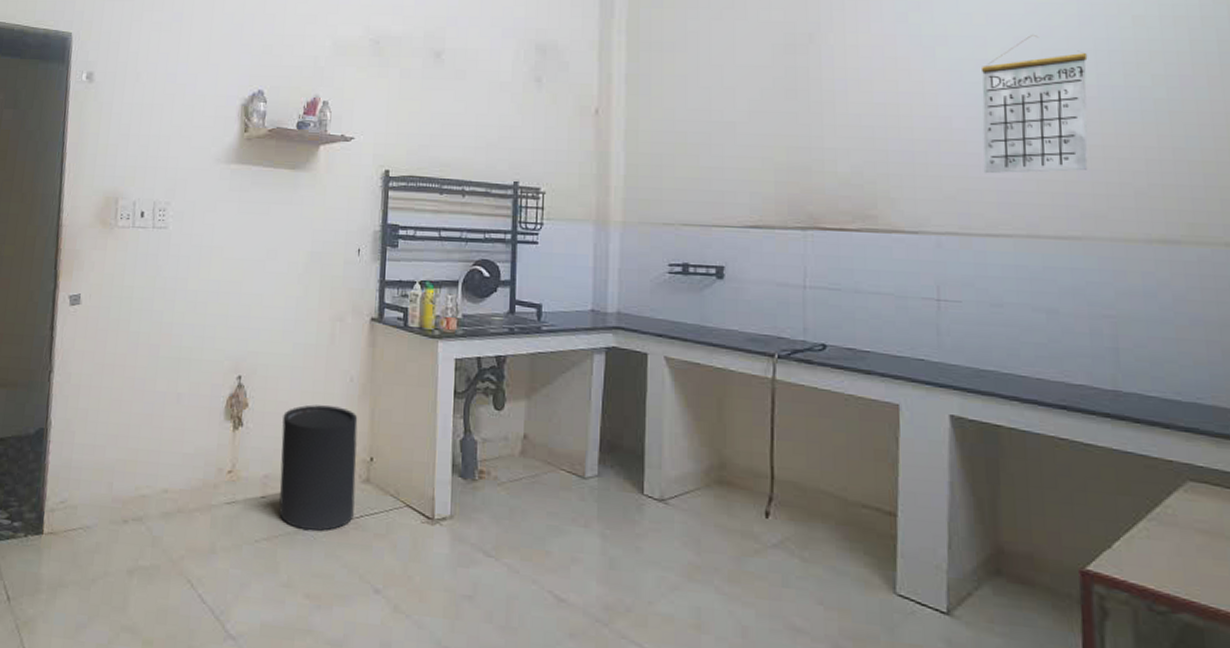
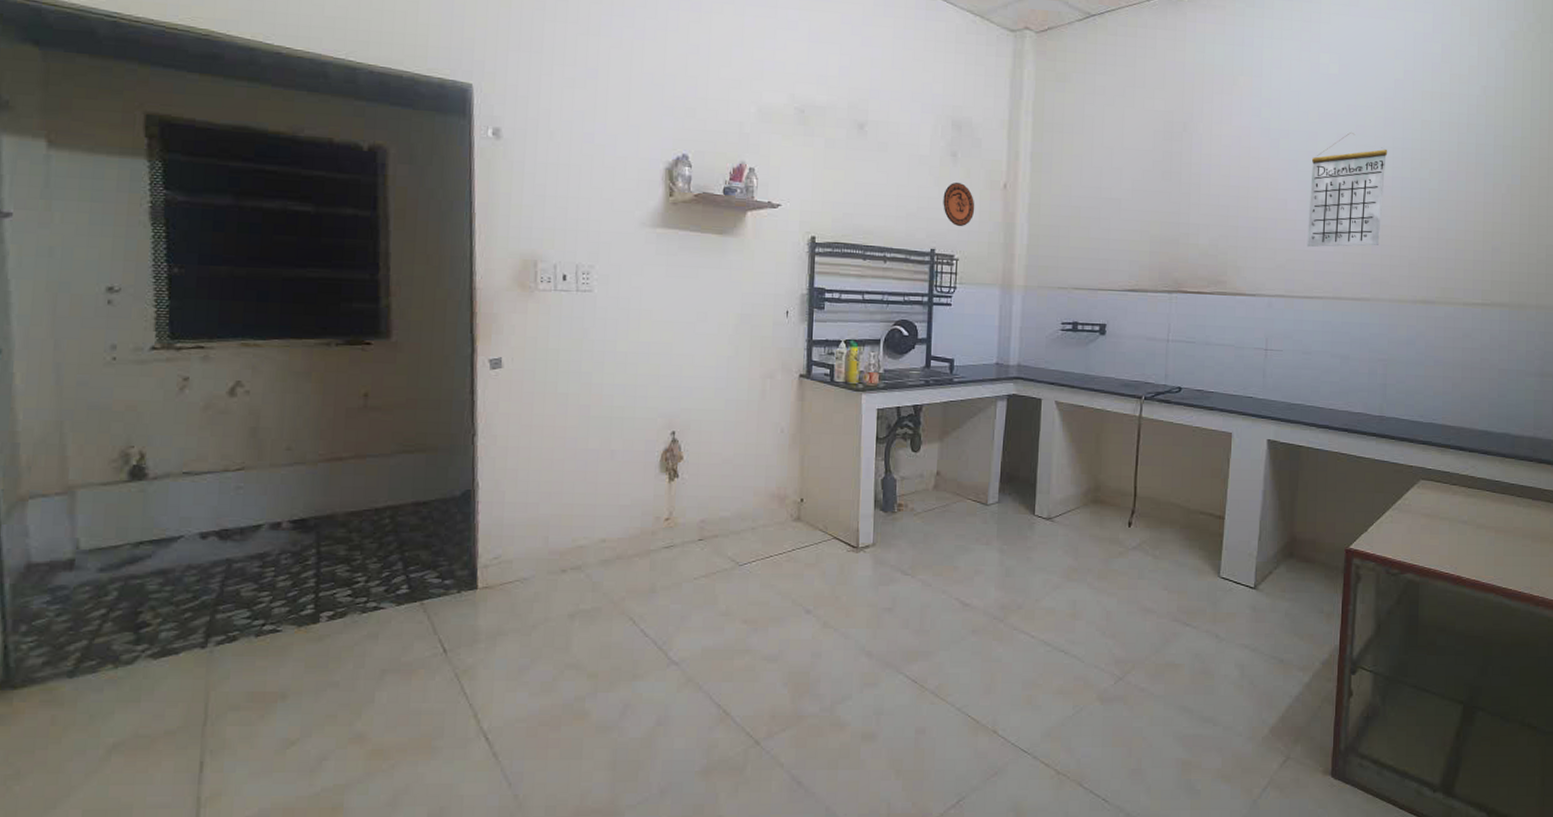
trash can: present [279,405,358,531] -> none [716,455,789,566]
decorative plate: none [527,108,563,157] -> present [943,182,975,227]

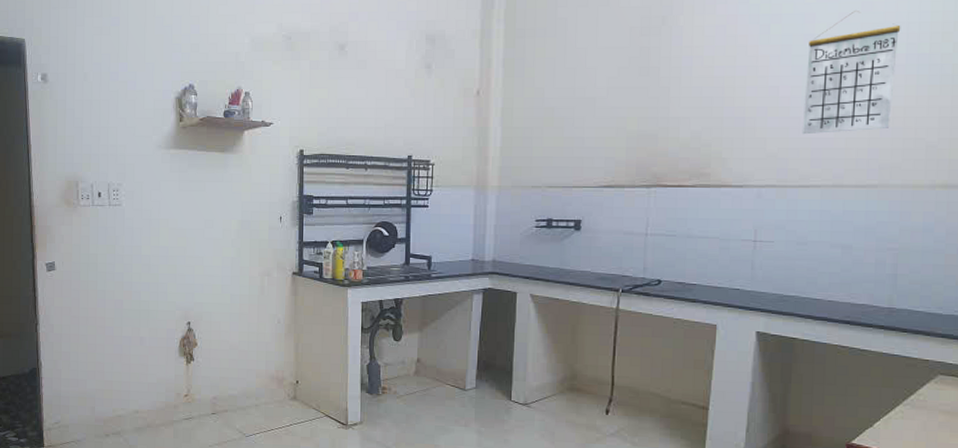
decorative plate: present [943,182,975,227] -> none [419,92,449,134]

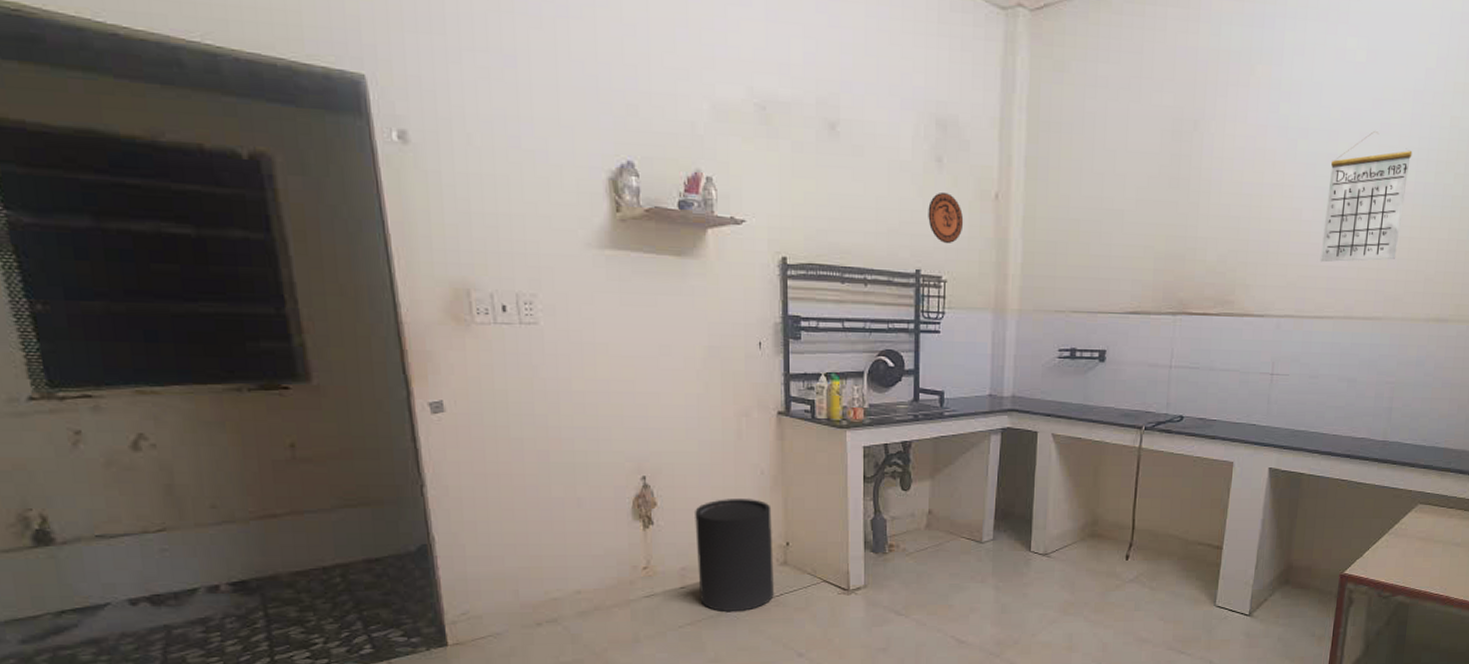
trash can: none [225,342,286,437] -> present [695,499,774,613]
decorative plate: none [419,92,449,134] -> present [928,191,964,244]

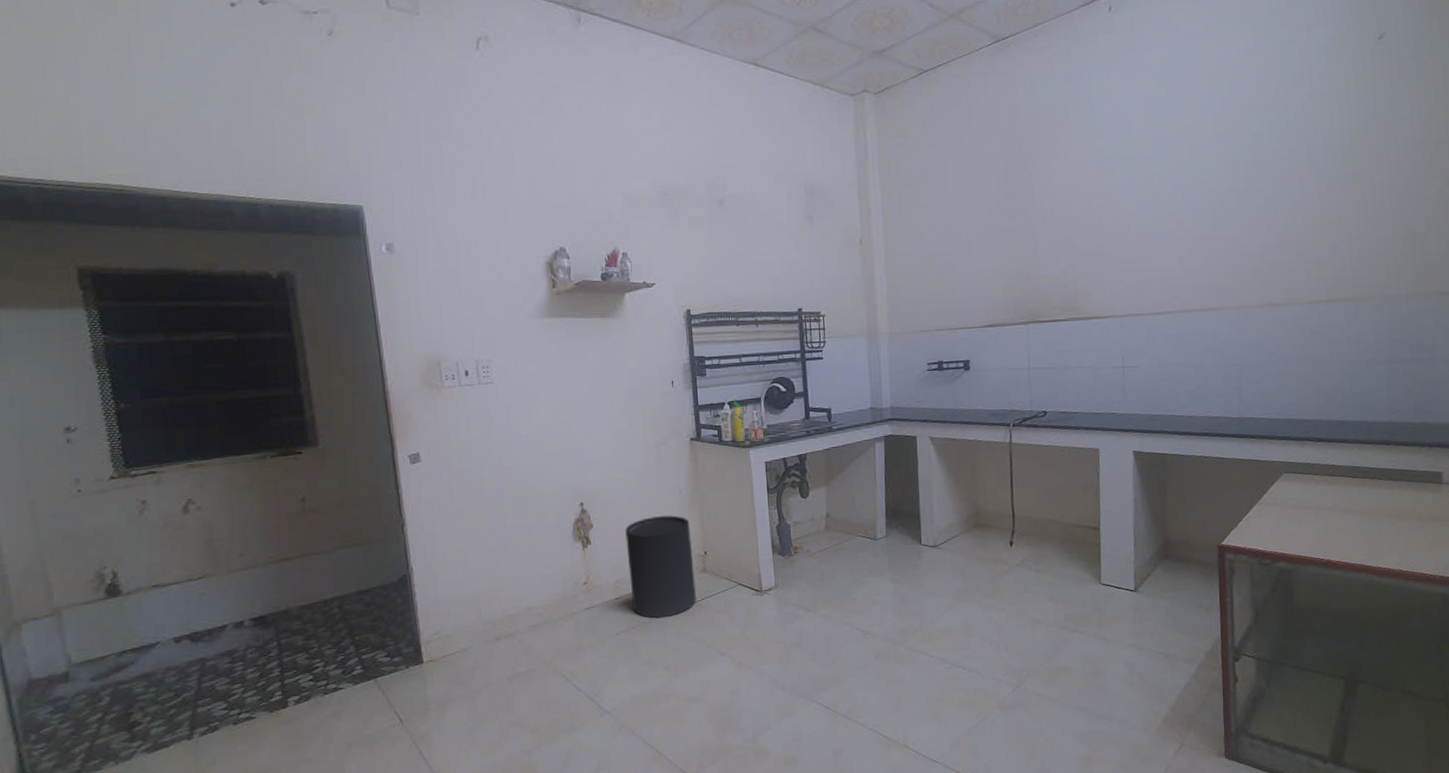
decorative plate: present [928,191,964,244] -> none [804,243,835,285]
calendar: present [1320,131,1413,263] -> none [1149,152,1222,266]

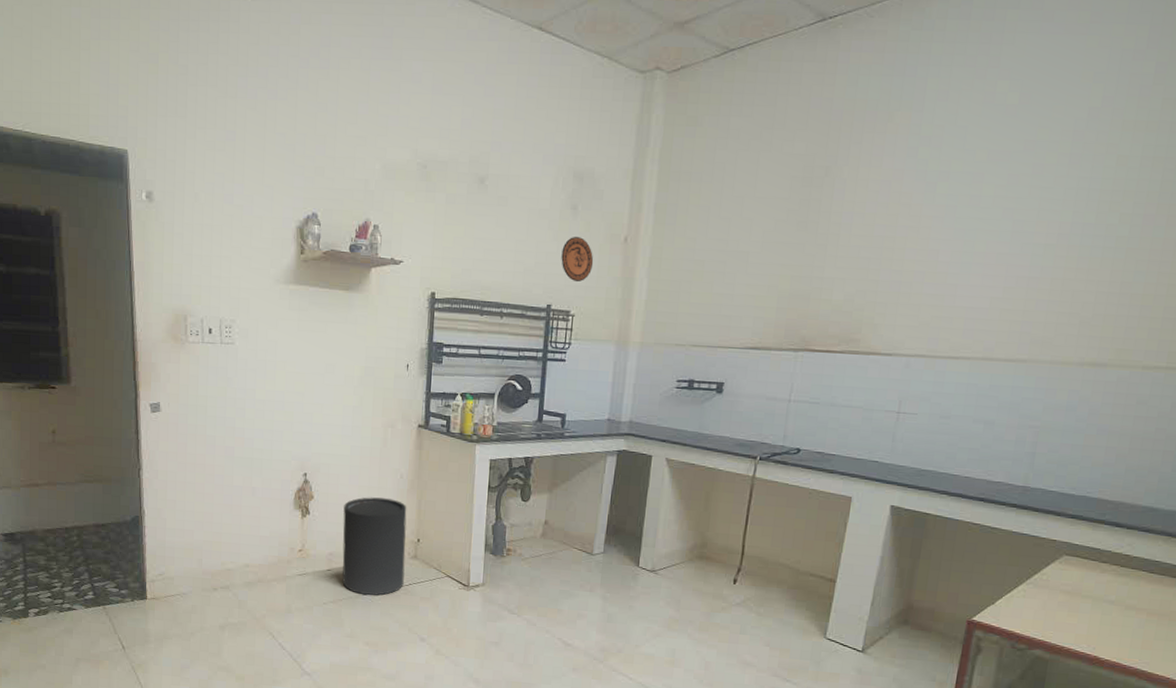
decorative plate: none [804,243,835,285] -> present [561,236,594,283]

